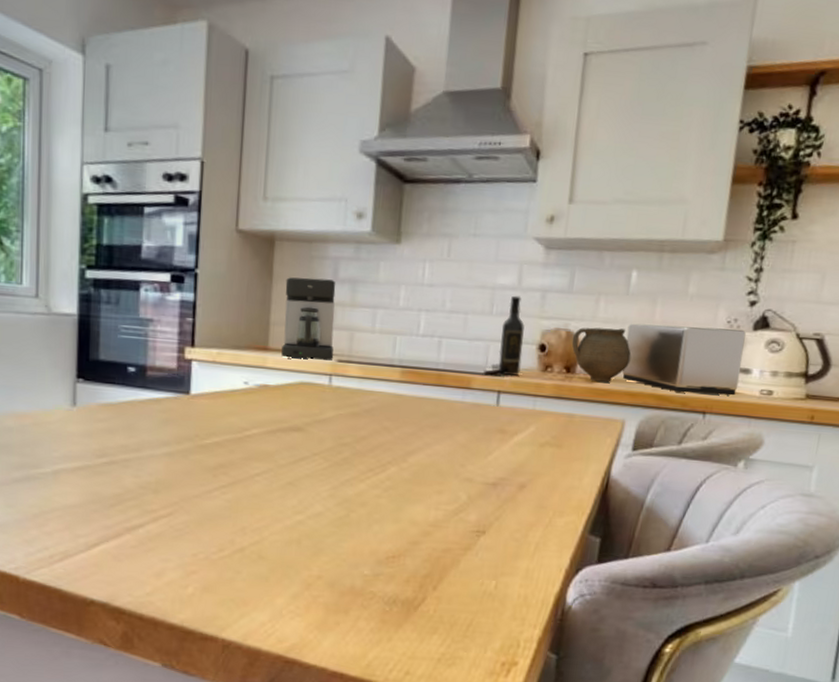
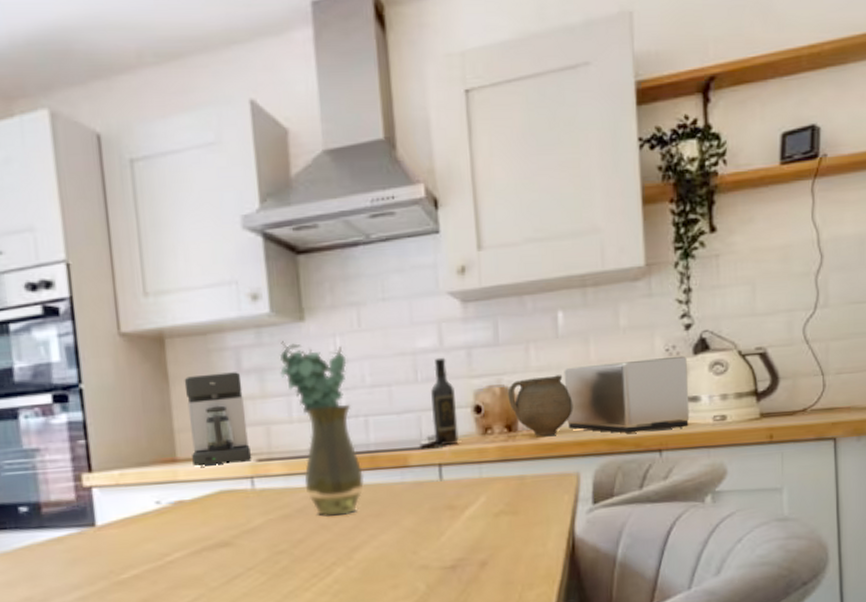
vase: none [371,259,432,422] -> present [280,341,364,516]

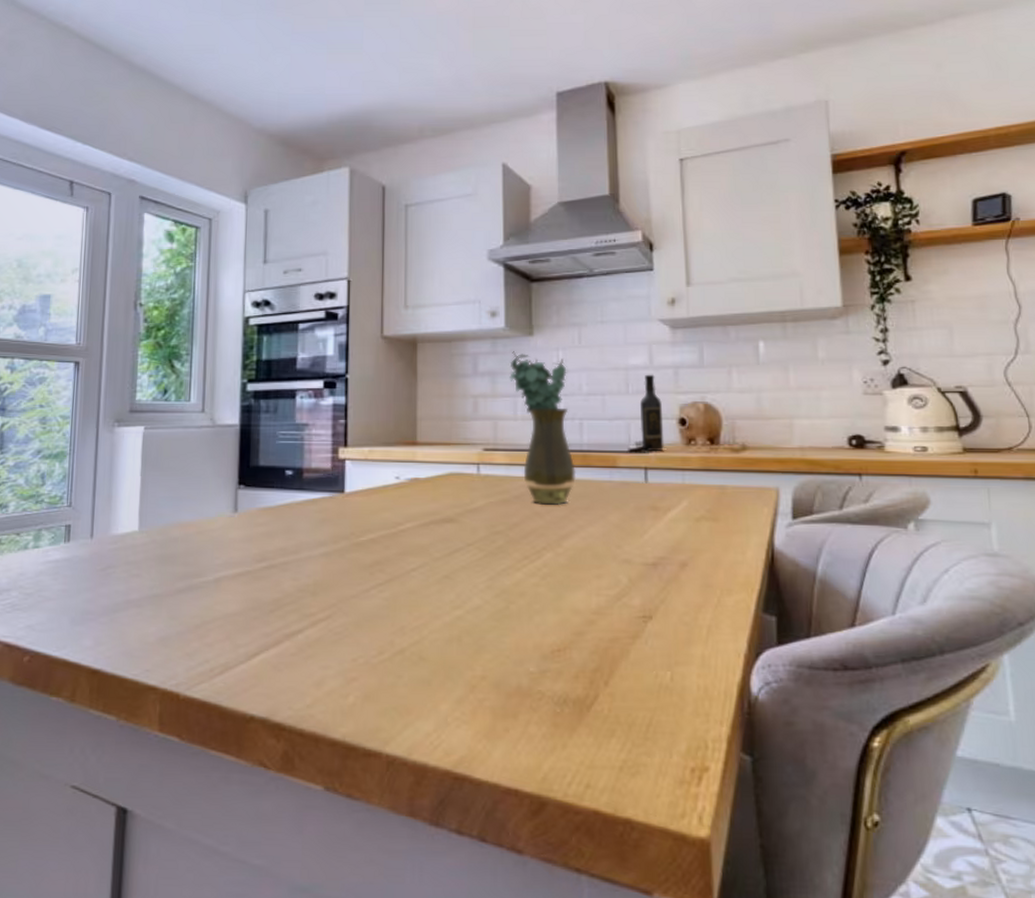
coffee maker: present [184,372,252,467] -> none [429,374,480,451]
pottery: present [507,375,573,436] -> none [711,397,773,451]
toaster: present [564,355,690,435] -> none [764,388,890,457]

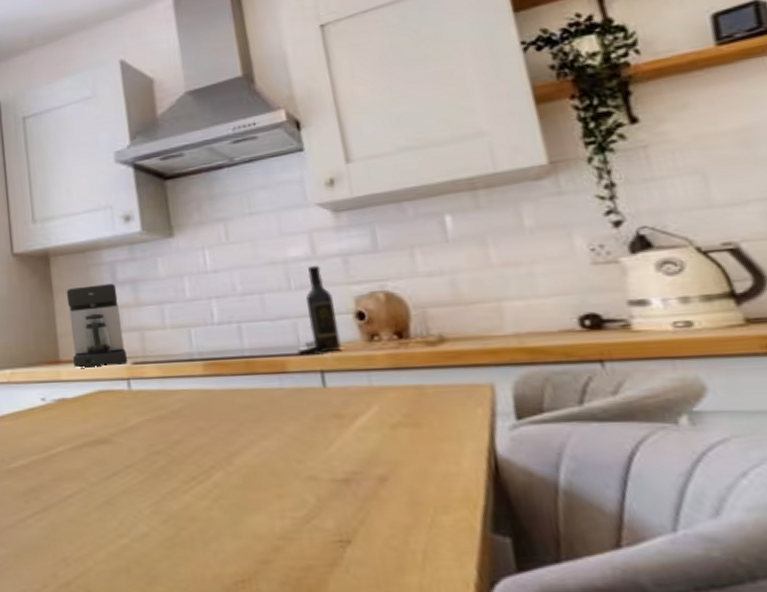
coffee maker: none [429,374,480,451] -> present [66,284,128,368]
vase: present [510,351,576,505] -> none [152,255,241,419]

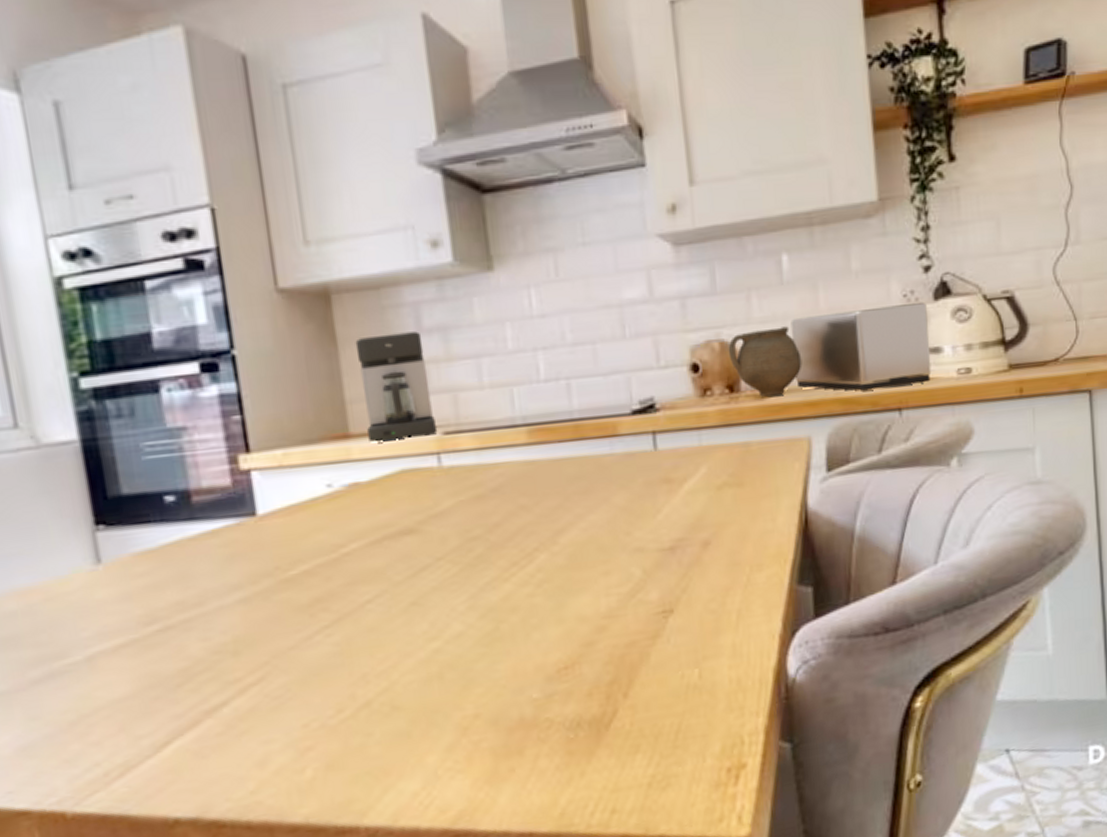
wine bottle: present [305,265,342,352] -> none [640,309,674,410]
pottery: none [393,279,477,344] -> present [728,326,802,397]
toaster: none [460,255,638,343] -> present [790,301,932,392]

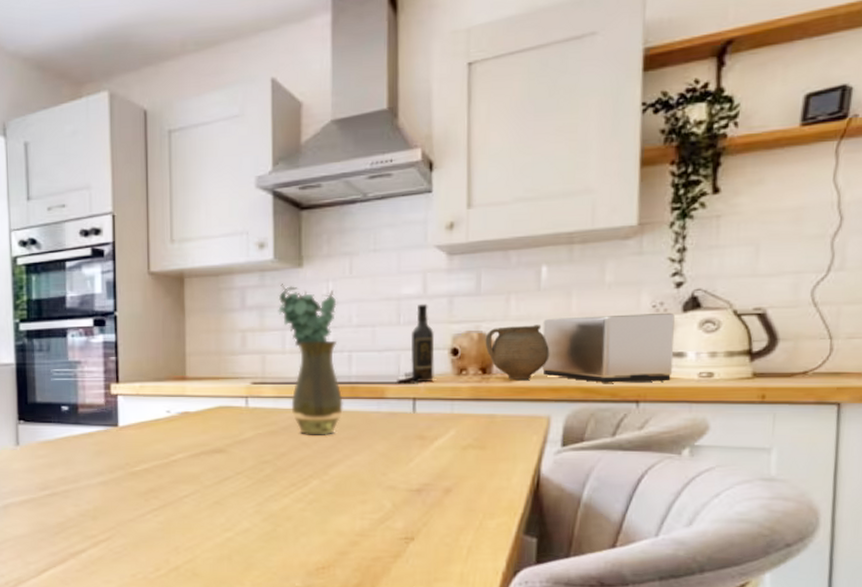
coffee maker: present [355,331,438,443] -> none [197,308,248,385]
vase: none [467,294,568,495] -> present [278,284,343,435]
wine bottle: none [640,309,674,410] -> present [410,303,435,383]

